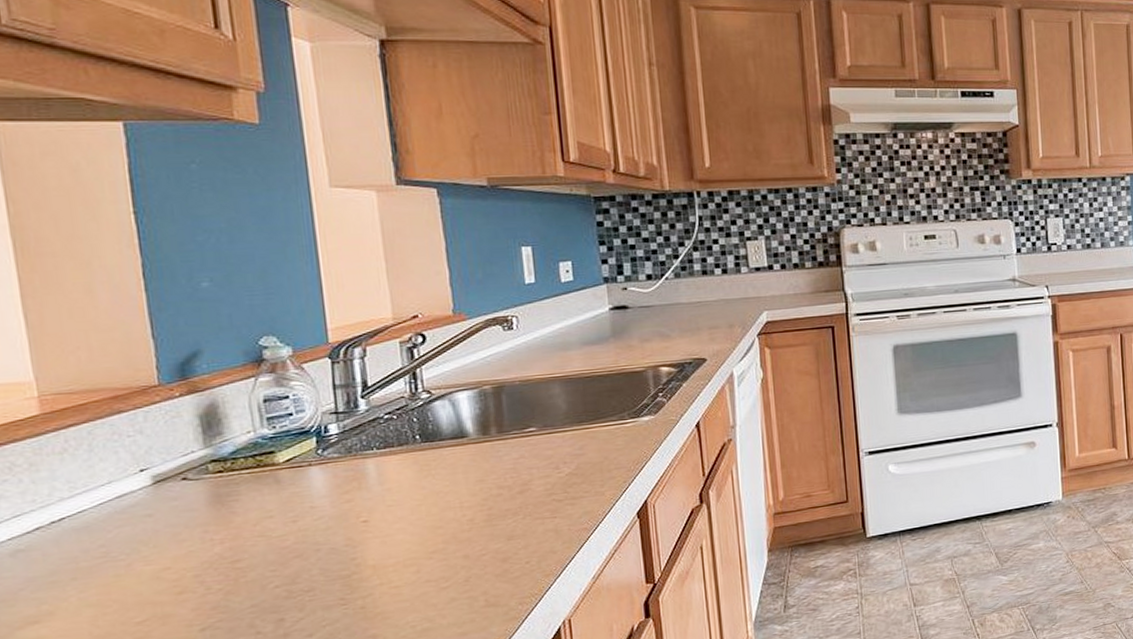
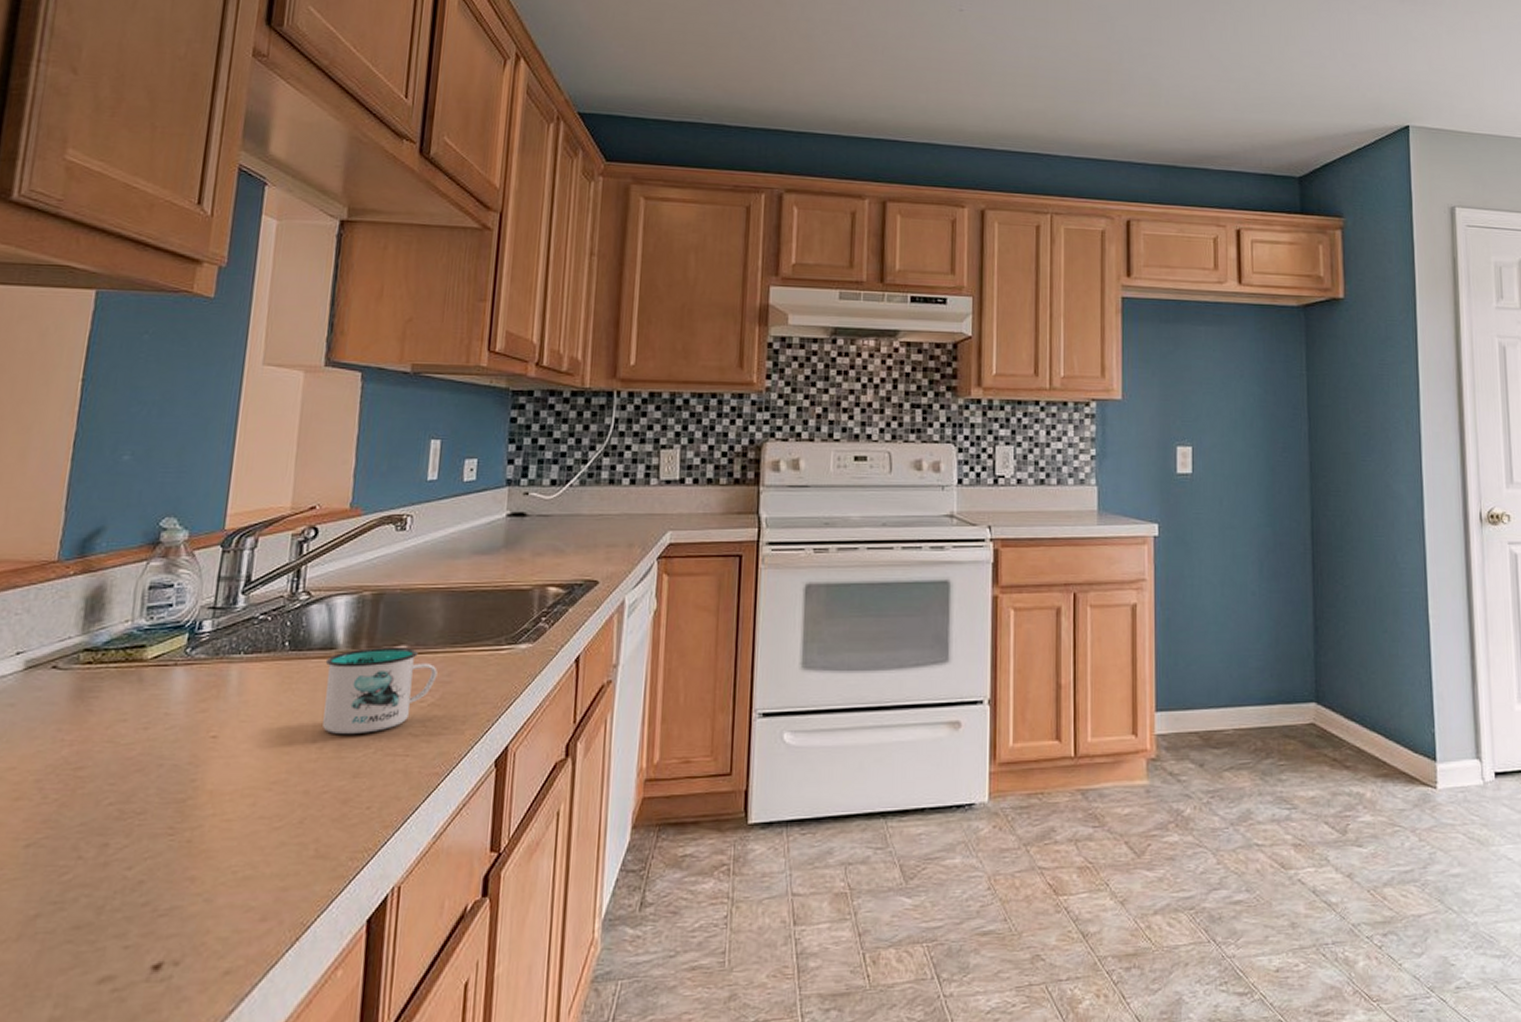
mug: none [459,429,570,507] -> present [322,646,438,734]

